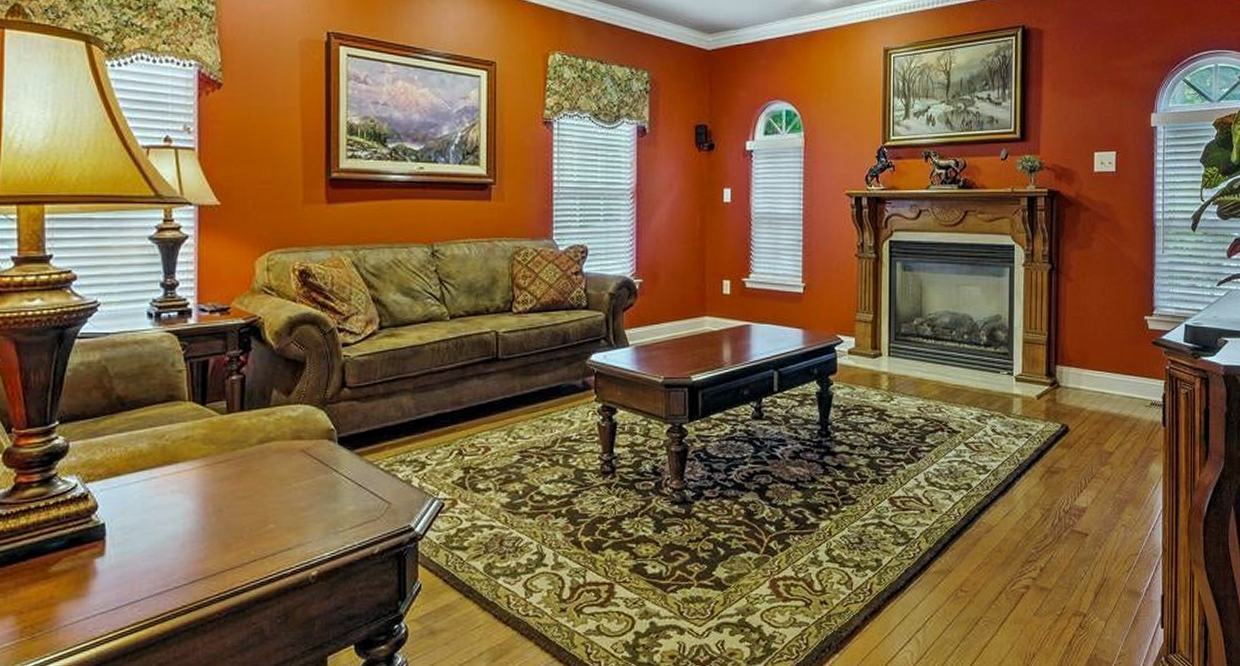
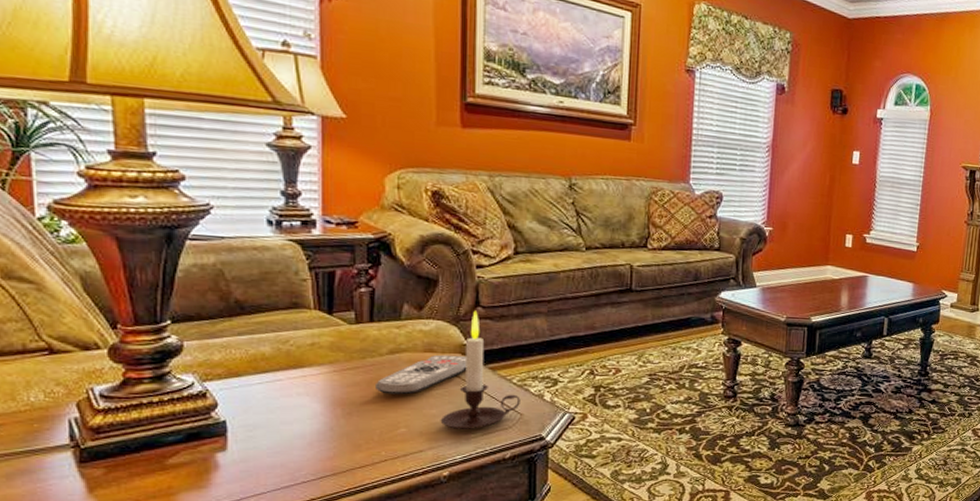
remote control: none [246,441,335,488] -> present [376,354,468,395]
candle: none [308,392,388,524] -> present [440,310,521,430]

